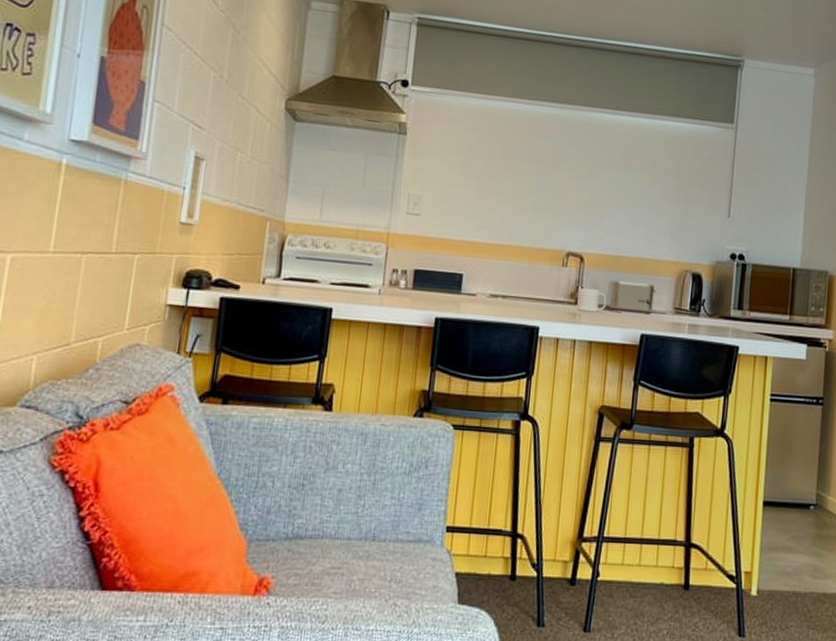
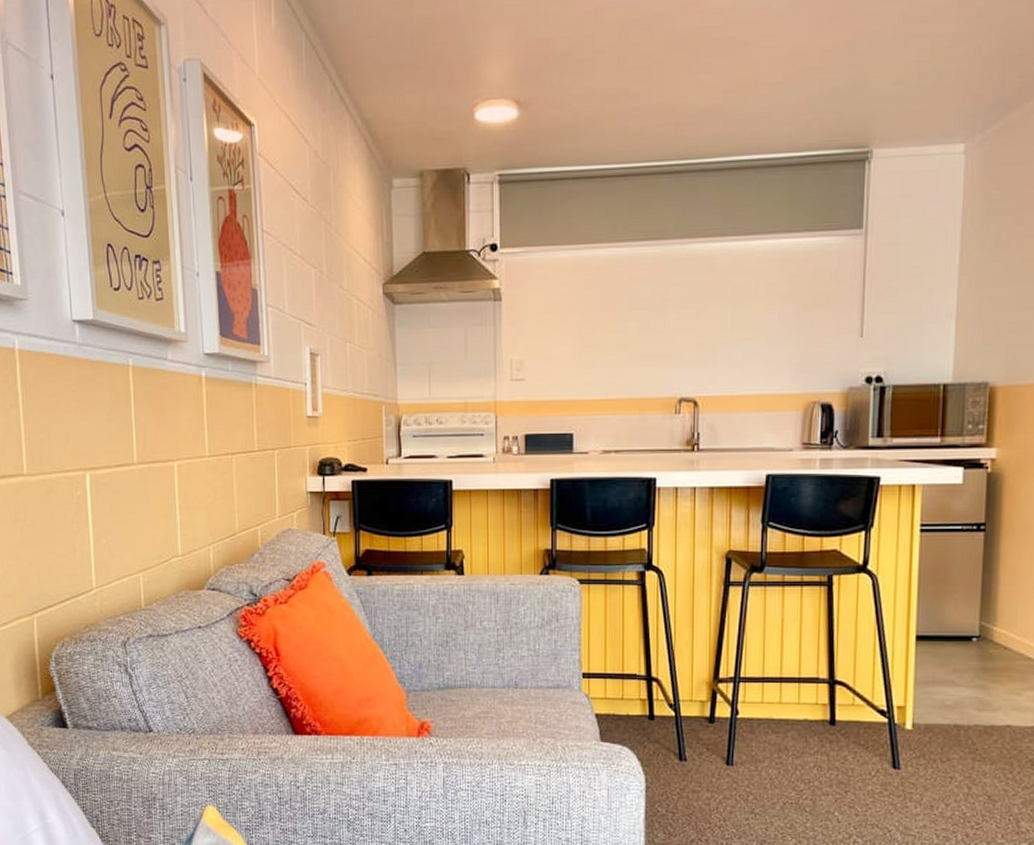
mug: present [576,288,607,312] -> none [693,433,726,457]
toaster: present [606,280,657,316] -> none [726,421,781,455]

